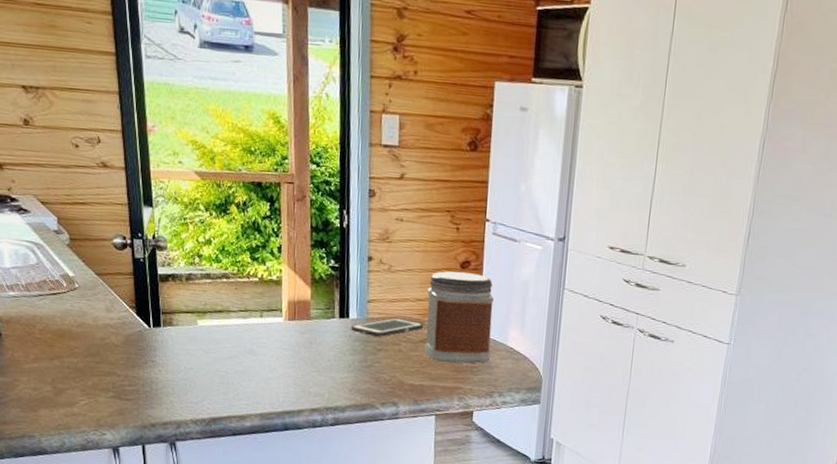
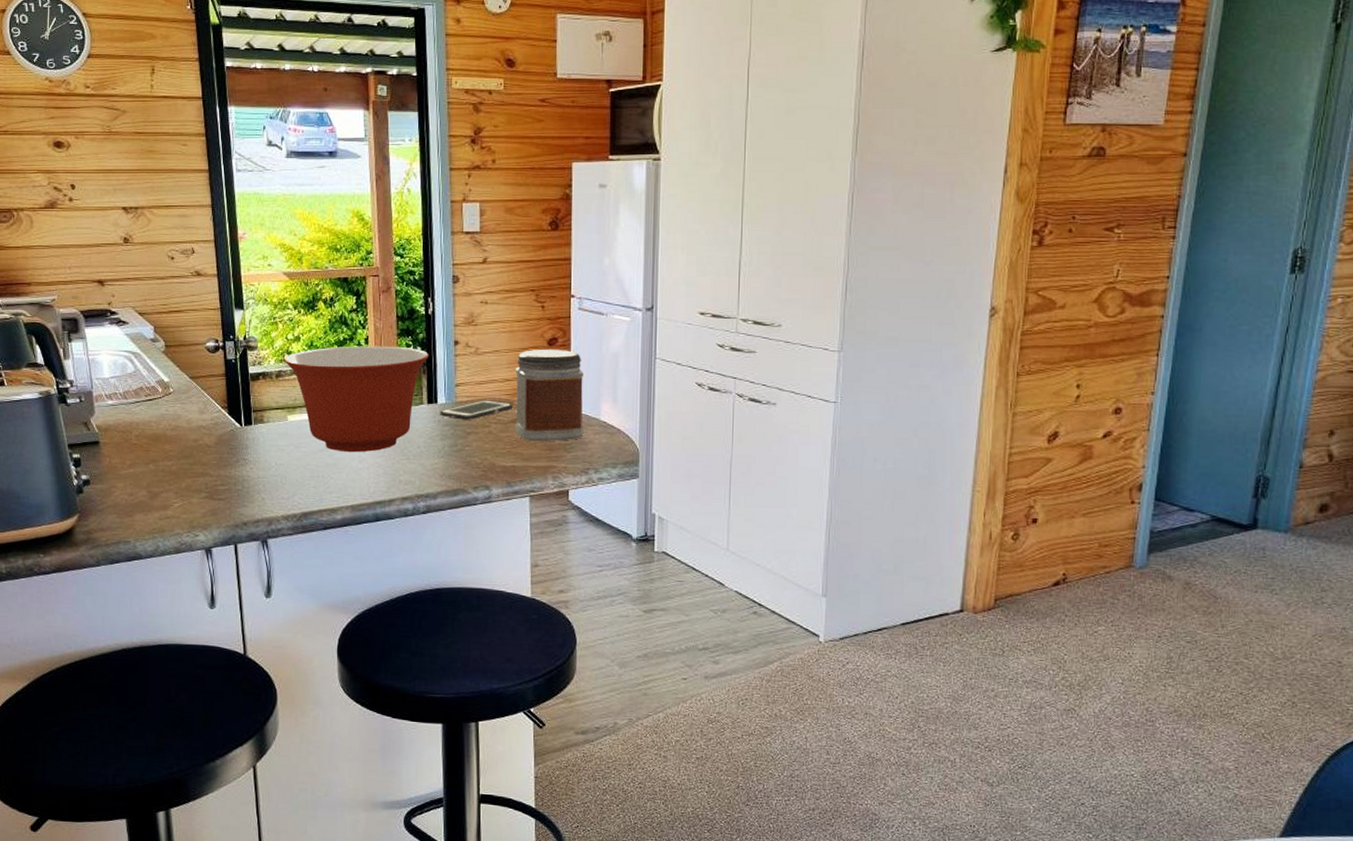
mixing bowl: none [194,253,342,362] -> present [283,346,429,453]

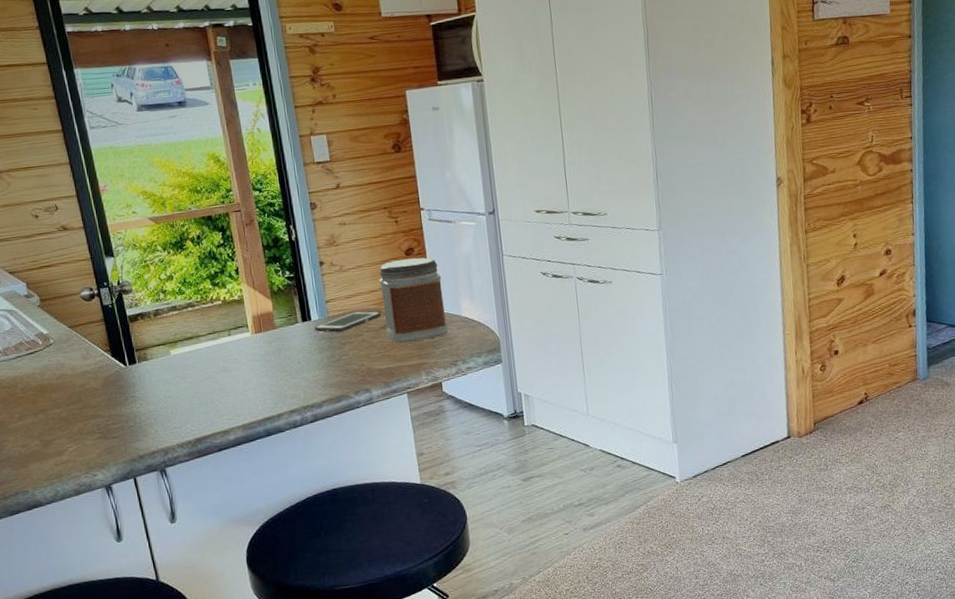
mixing bowl: present [283,346,429,453] -> none [159,273,298,377]

